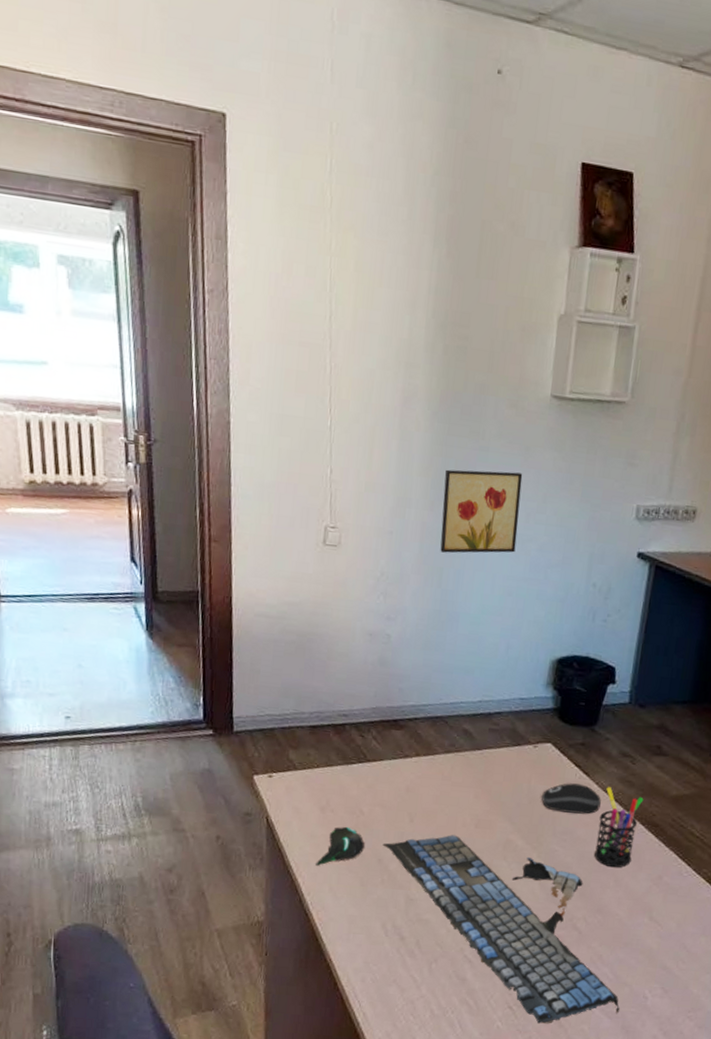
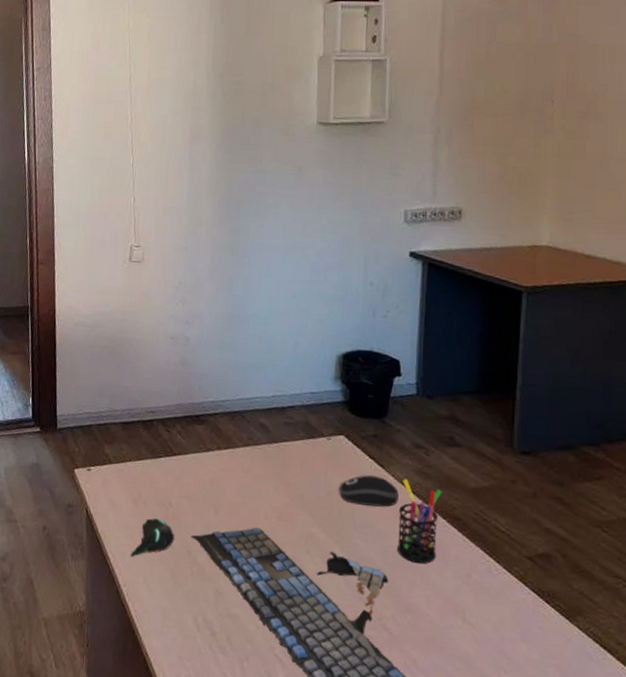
wall art: present [440,469,523,554] -> none [229,189,298,263]

